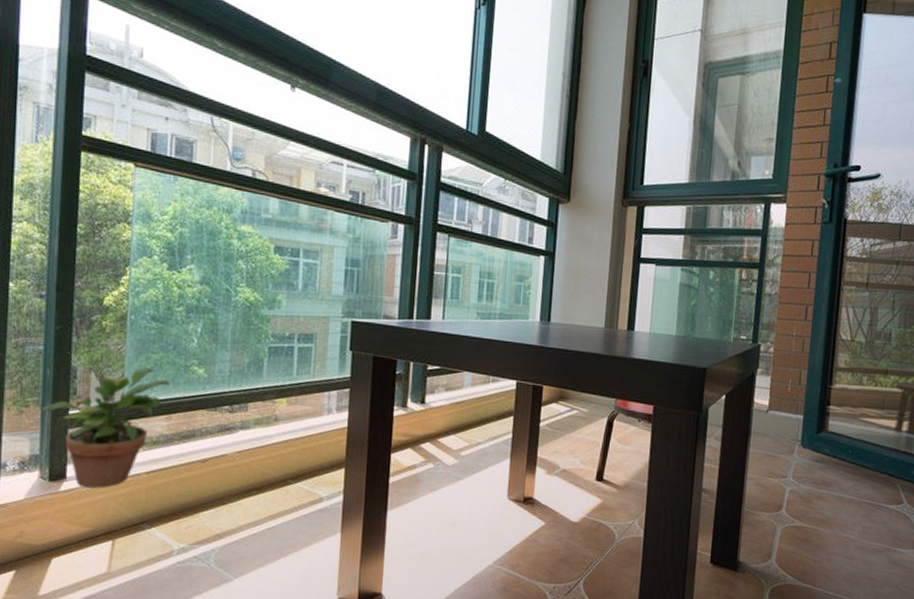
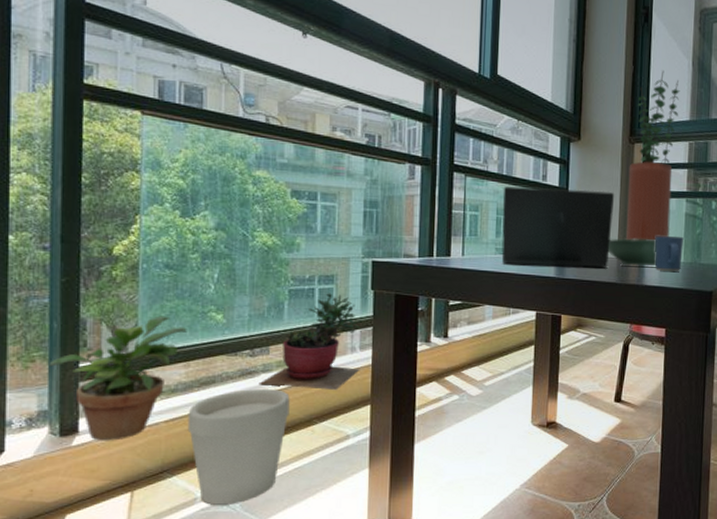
flowerpot: none [167,445,266,560] -> present [187,389,290,505]
succulent plant: none [236,352,340,452] -> present [258,293,362,391]
laptop: none [483,247,605,338] -> present [501,185,615,267]
bowl: none [595,307,648,339] -> present [608,238,657,267]
vase: none [614,128,679,311] -> present [625,70,680,241]
mug: none [645,306,677,345] -> present [654,236,683,271]

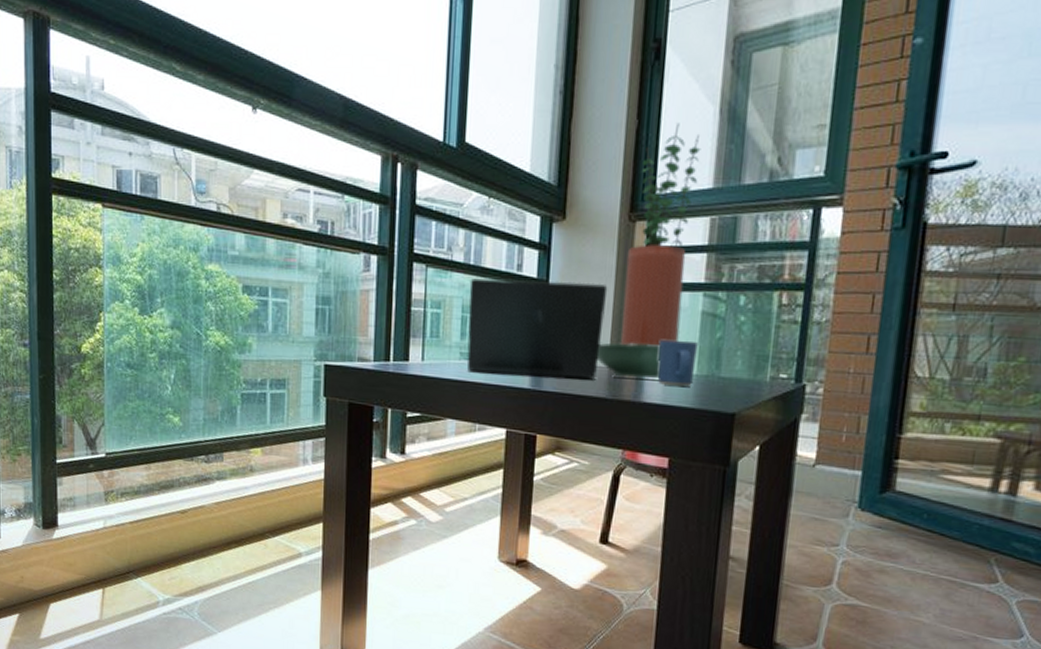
potted plant: present [49,315,187,442] -> none [32,415,147,538]
flowerpot: present [187,389,290,505] -> none [150,496,243,612]
succulent plant: present [258,293,362,391] -> none [213,398,314,505]

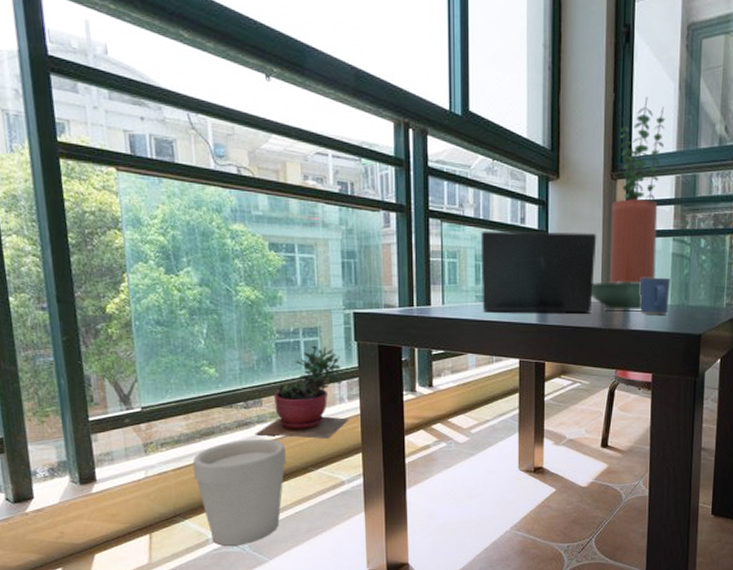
flowerpot: none [150,496,243,612] -> present [192,439,286,546]
succulent plant: none [213,398,314,505] -> present [255,345,350,440]

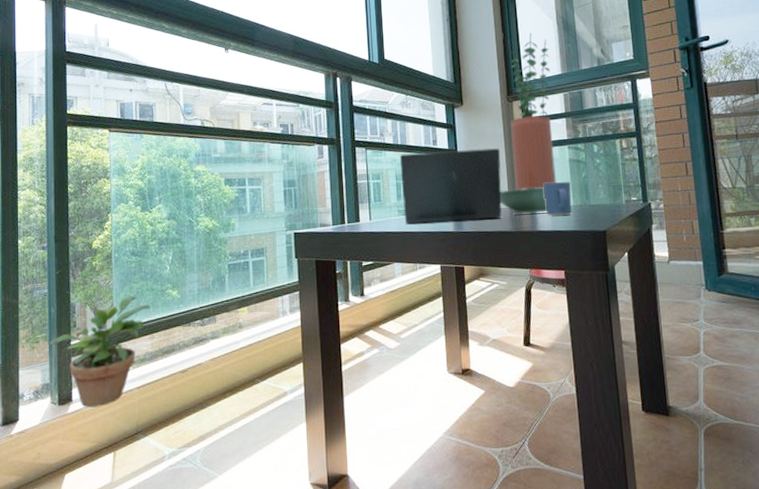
potted plant: none [61,371,184,490] -> present [49,296,151,409]
flowerpot: present [192,439,286,546] -> none [154,353,236,462]
succulent plant: present [255,345,350,440] -> none [209,264,292,352]

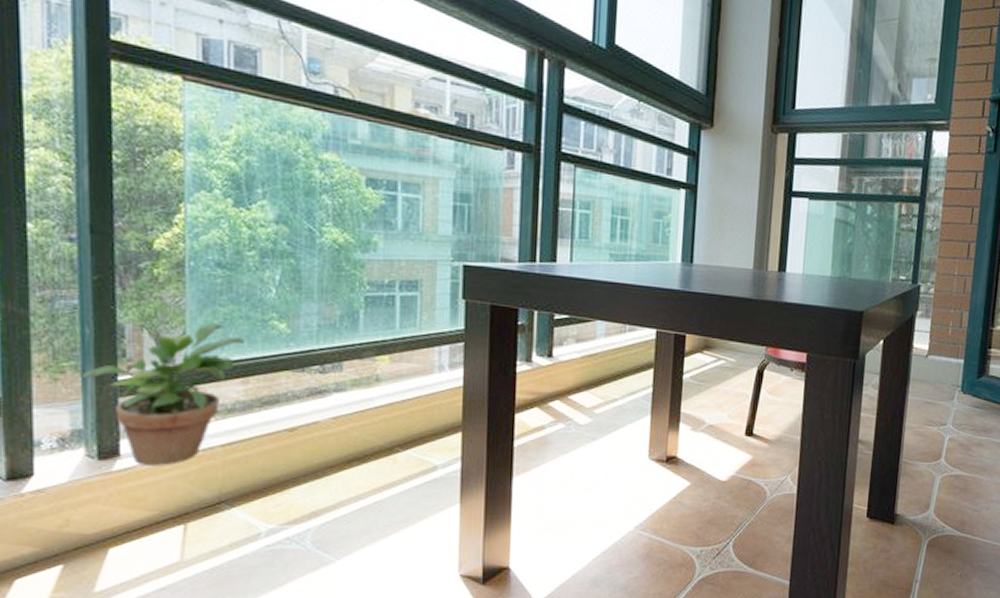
laptop: present [399,147,502,224] -> none [616,179,753,280]
bowl: present [500,187,548,214] -> none [743,246,800,281]
vase: present [510,33,556,190] -> none [763,45,835,250]
mug: present [542,182,572,216] -> none [797,244,832,287]

